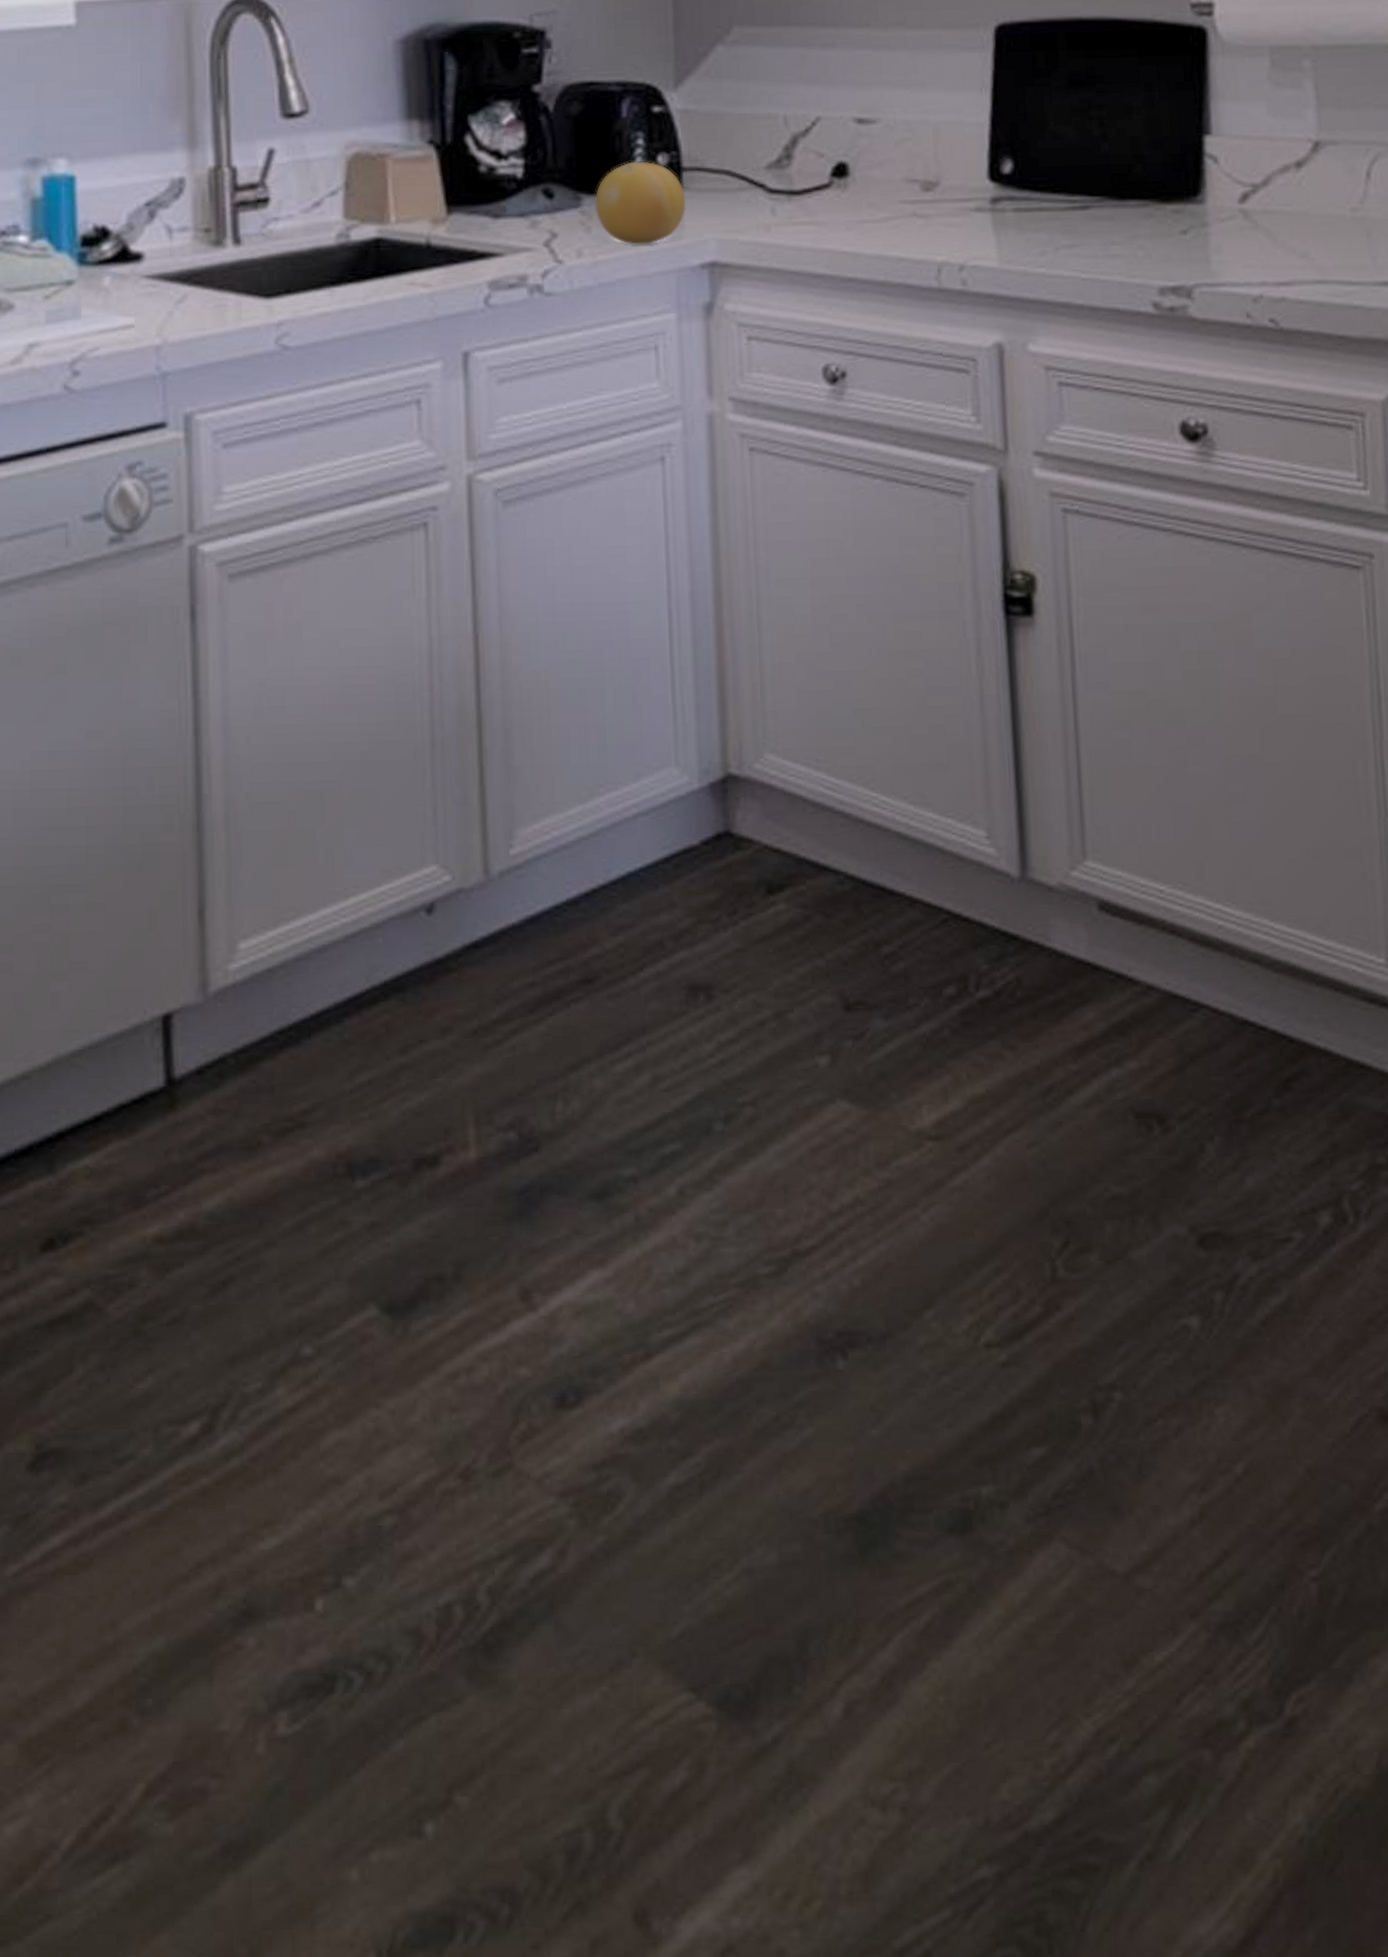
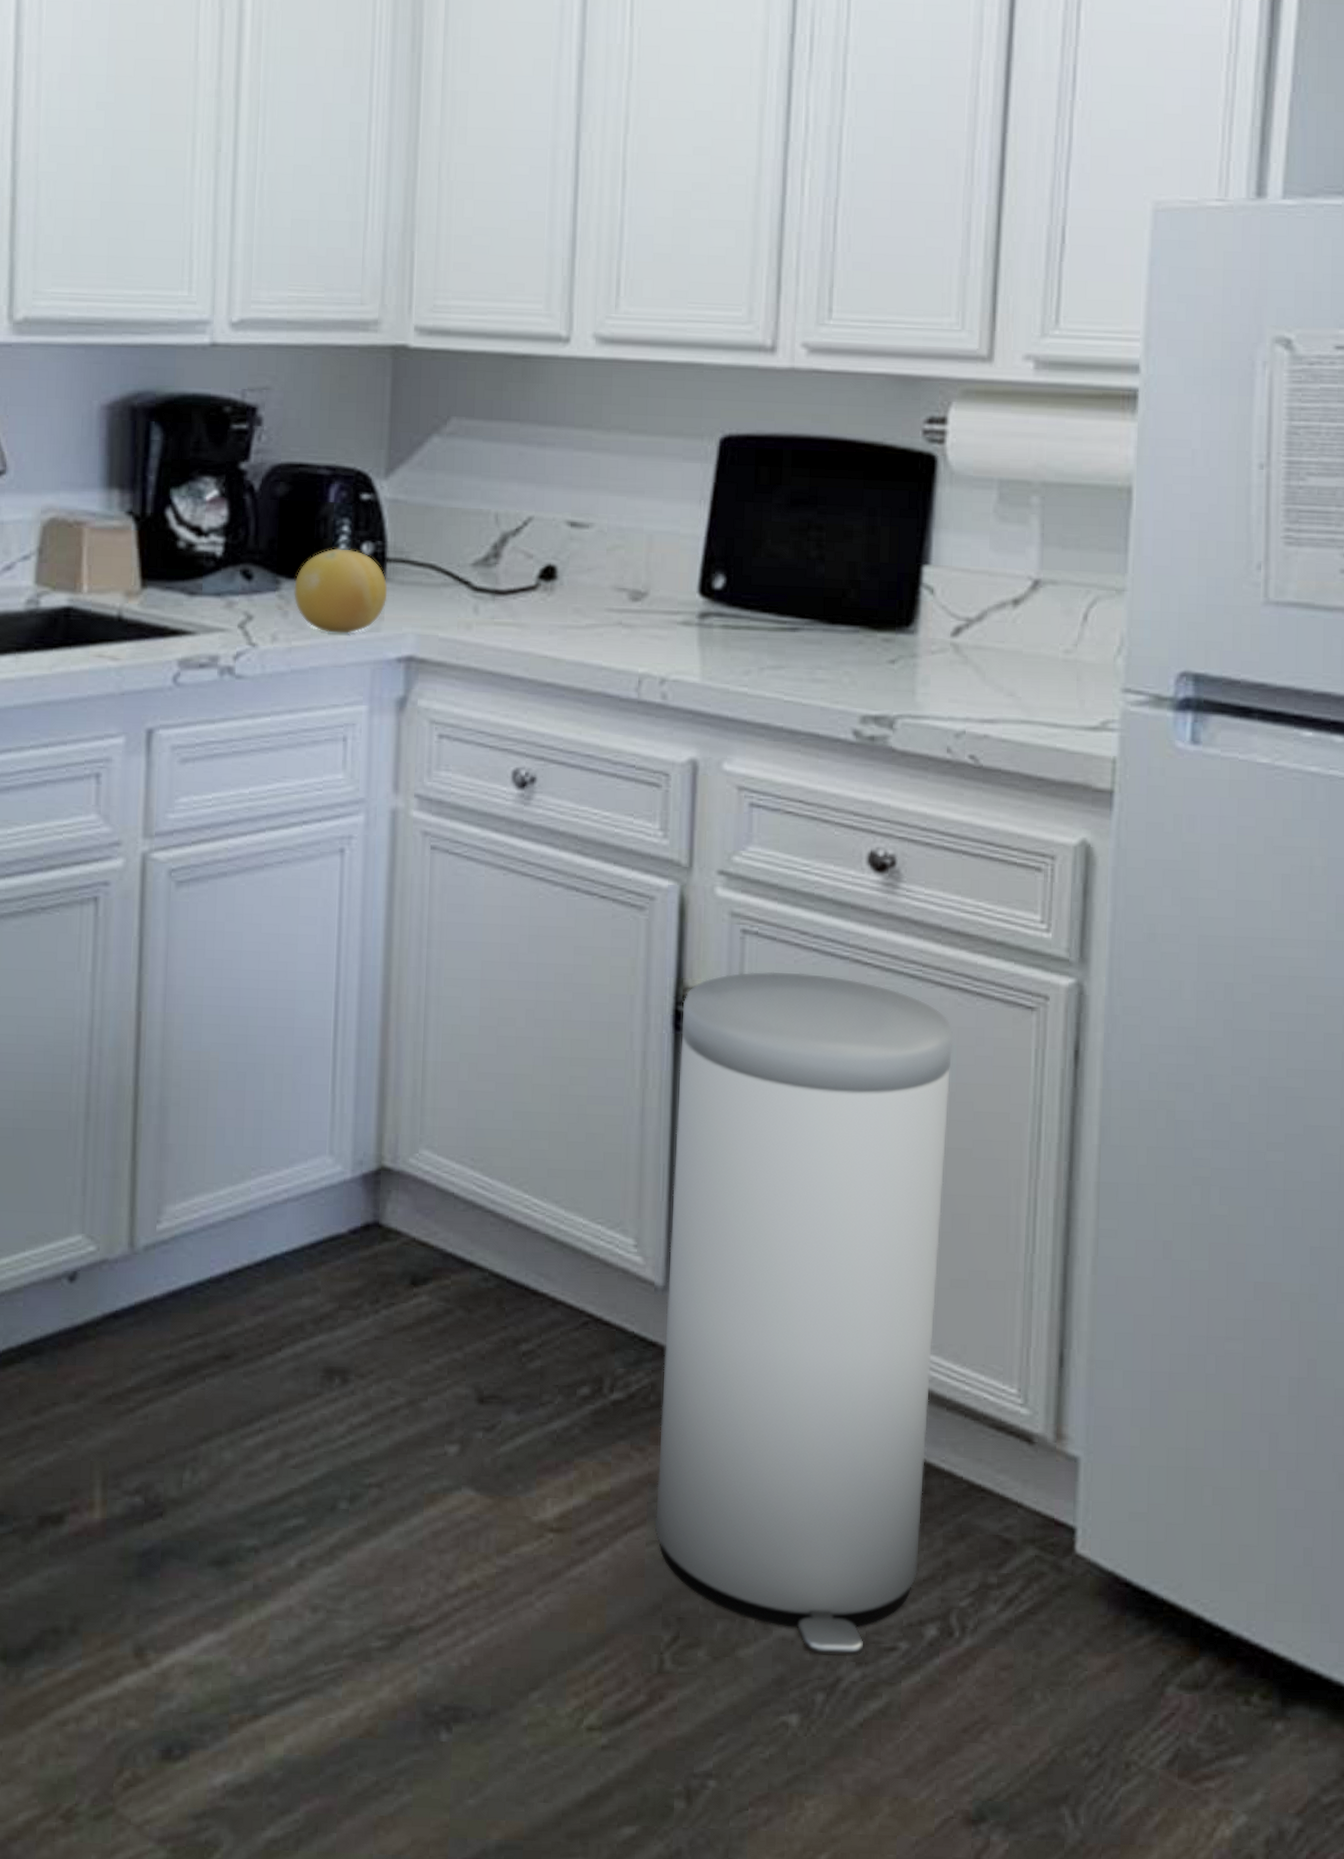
pedal bin: none [1011,548,1306,1251] -> present [654,971,953,1656]

